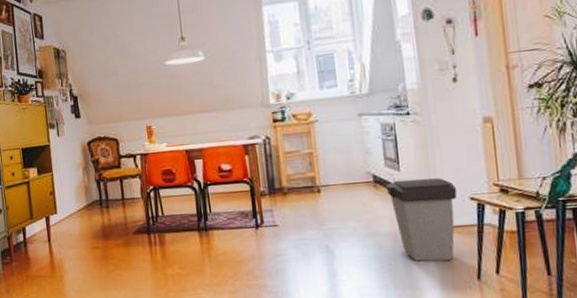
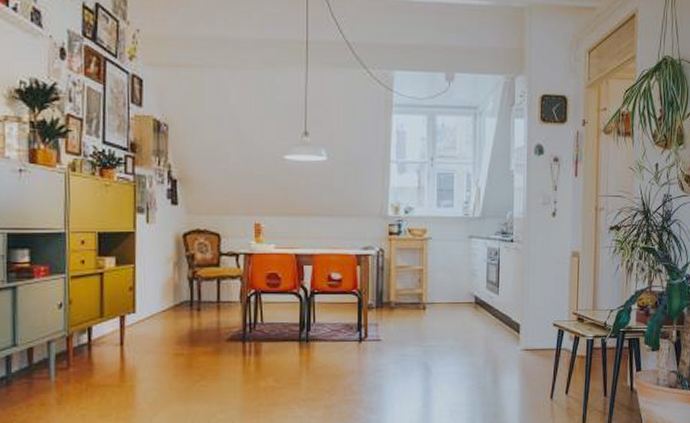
trash can: present [385,178,457,262] -> none [484,303,543,382]

